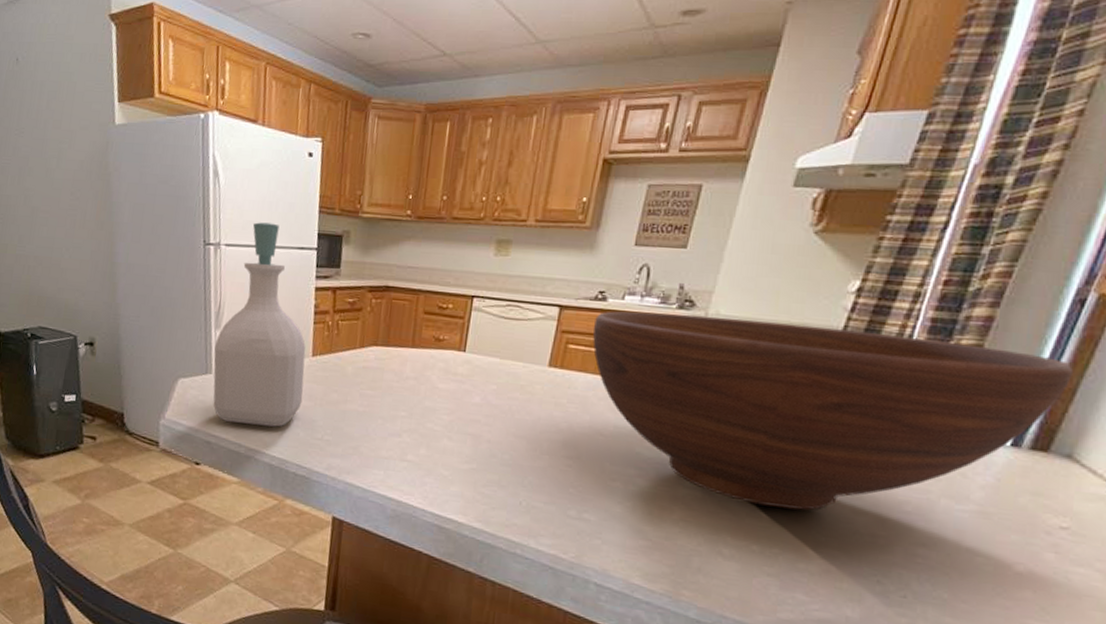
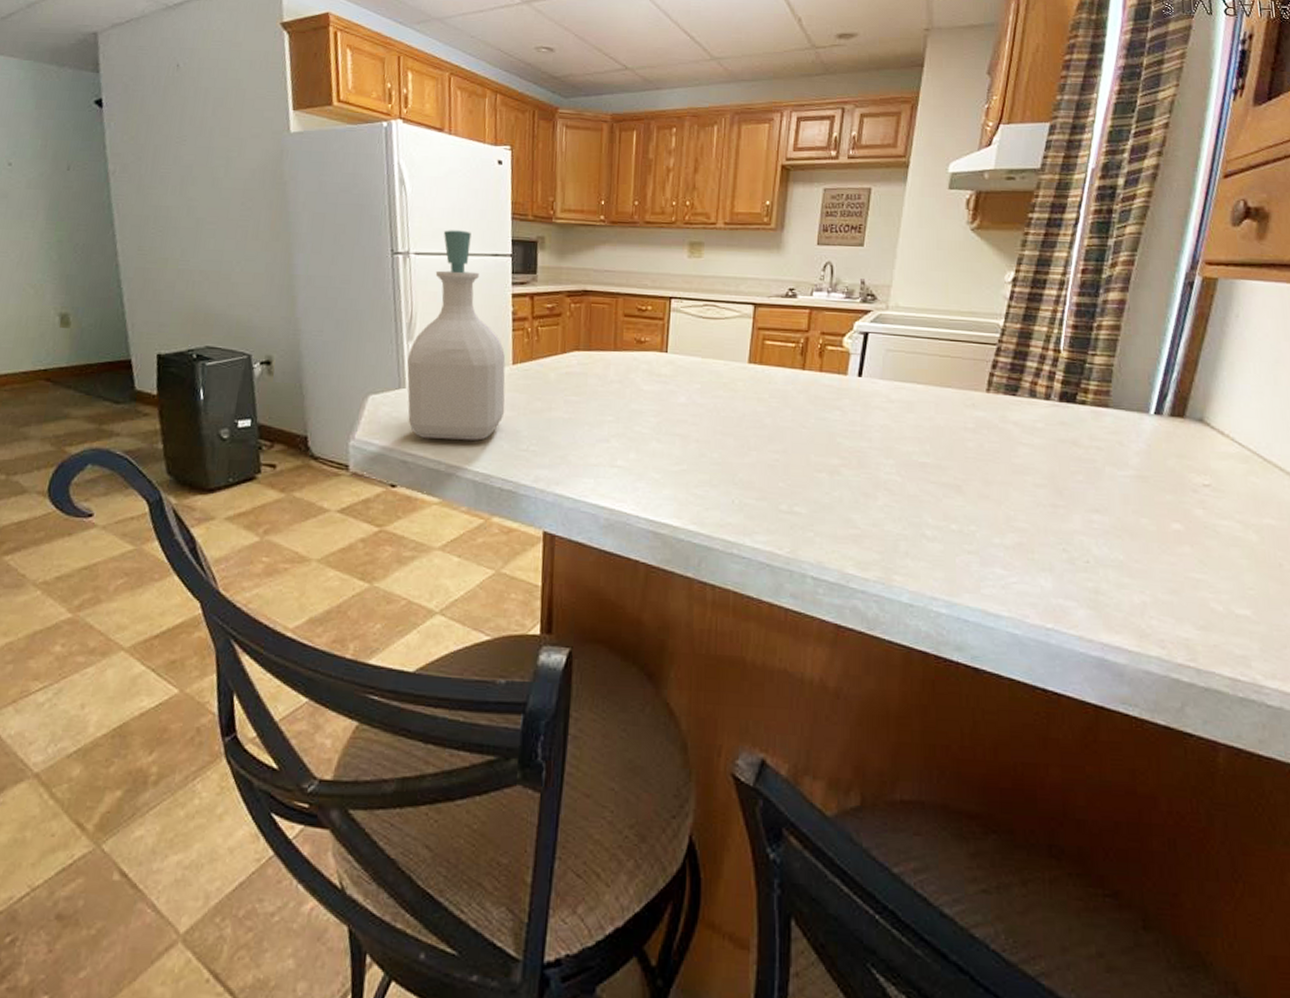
fruit bowl: present [592,311,1074,511] -> none [786,306,1194,487]

